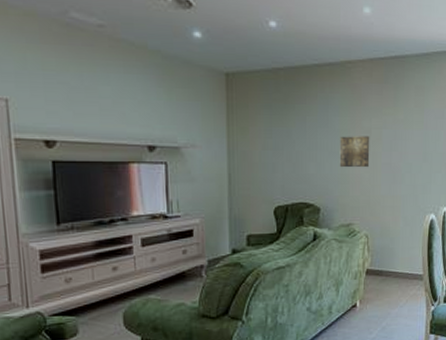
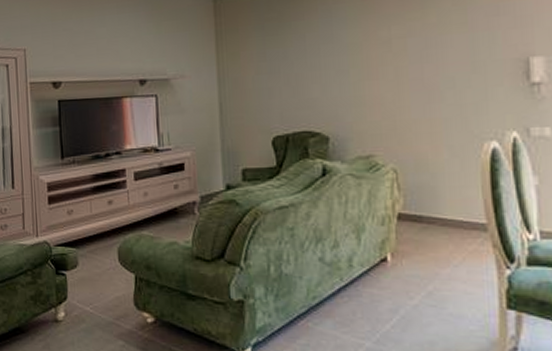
wall art: present [339,136,370,168] -> none [349,48,393,89]

